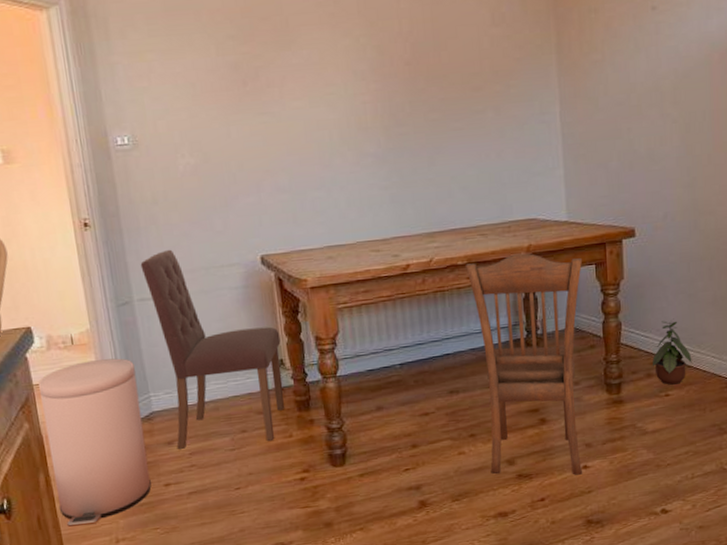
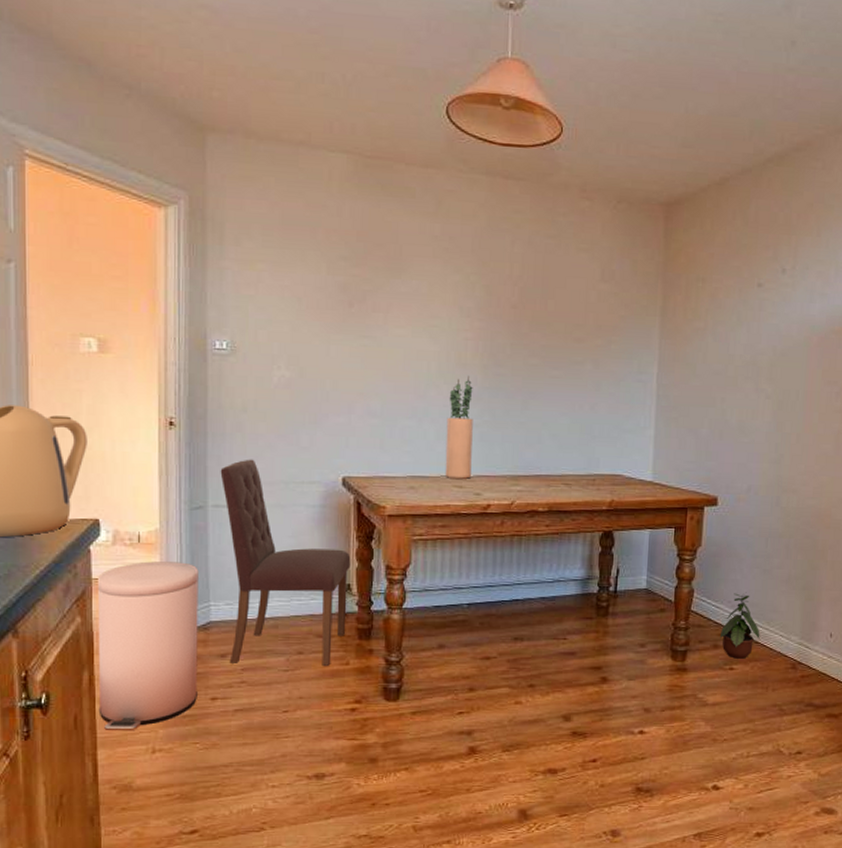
vase: none [355,139,387,244] -> present [445,376,473,479]
dining chair: present [465,253,583,475] -> none [545,507,663,739]

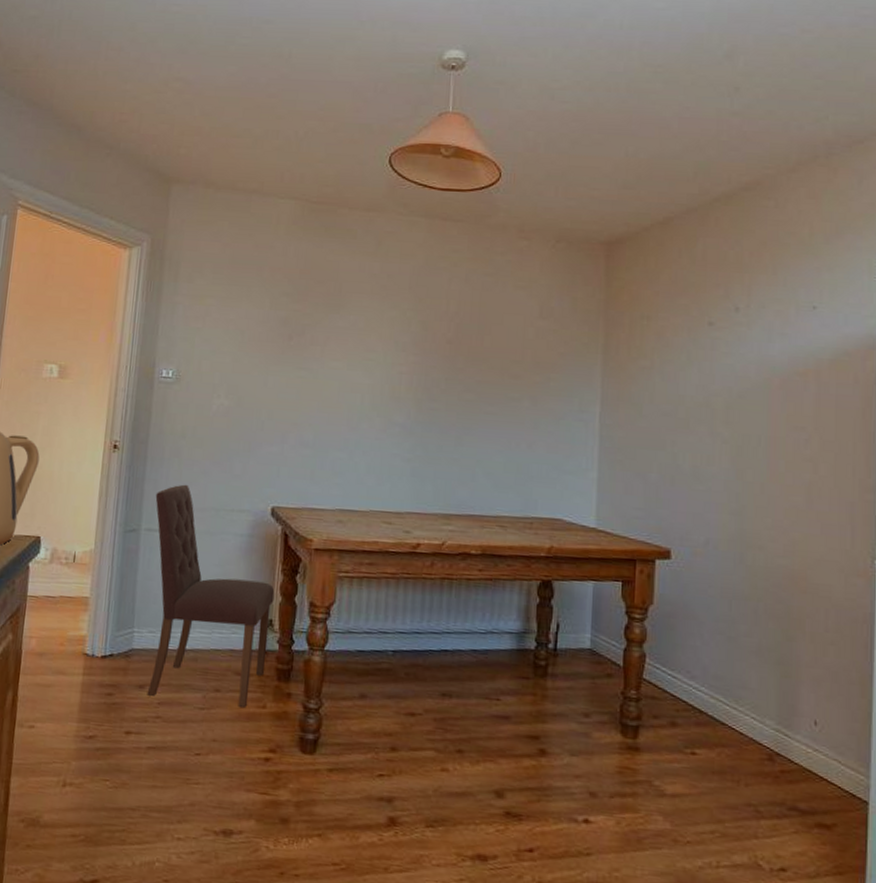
pedal bin: present [97,561,199,730] -> none [17,582,126,759]
vase: present [445,376,473,479] -> none [374,410,406,515]
potted plant: present [719,592,760,659] -> none [677,662,727,743]

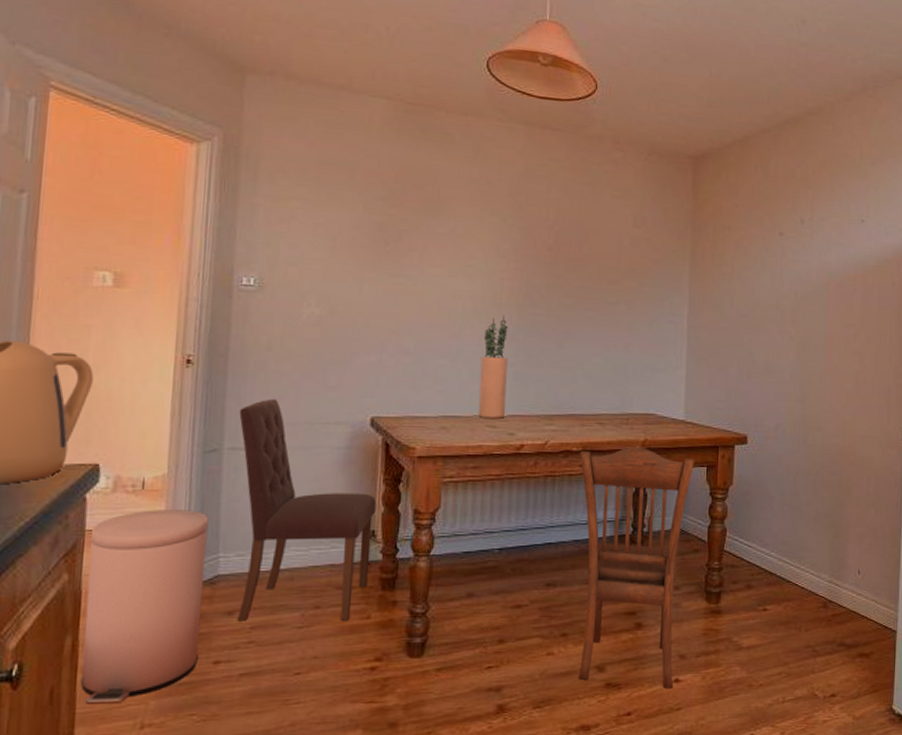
pedal bin: none [17,582,126,759] -> present [80,510,208,704]
vase: none [374,410,406,515] -> present [478,315,508,419]
dining chair: none [475,553,609,830] -> present [578,447,695,689]

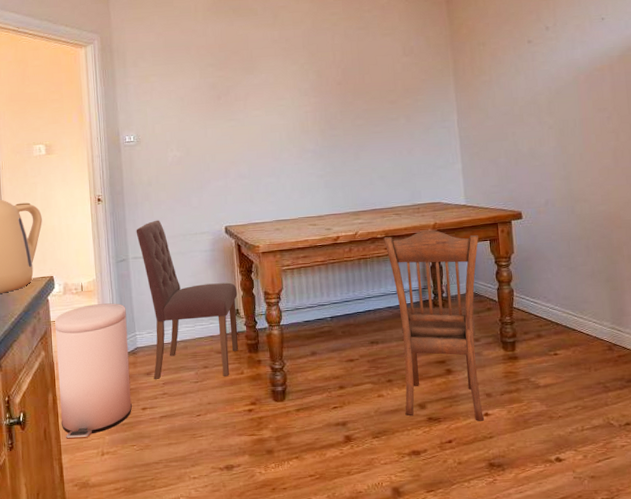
vase: present [478,315,508,419] -> none [298,139,322,219]

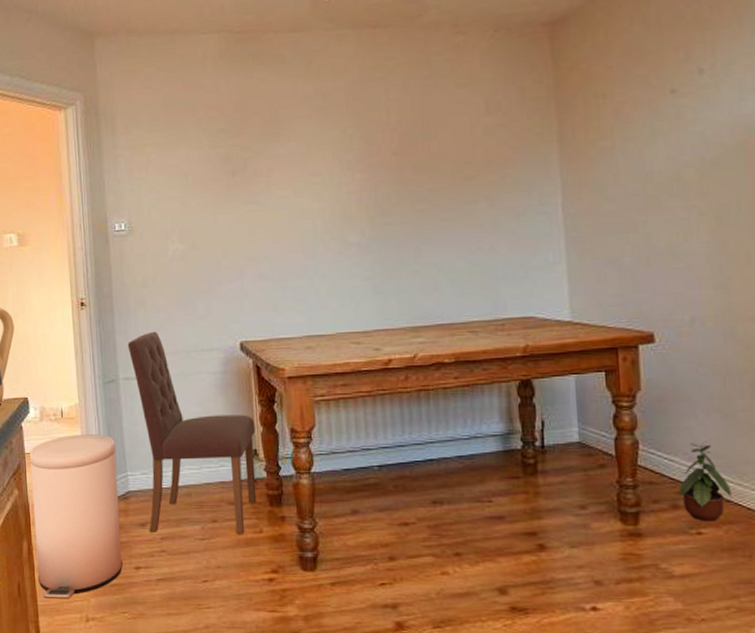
dining chair: present [384,230,484,421] -> none [453,354,590,617]
potted plant: none [541,288,576,345] -> present [678,441,732,521]

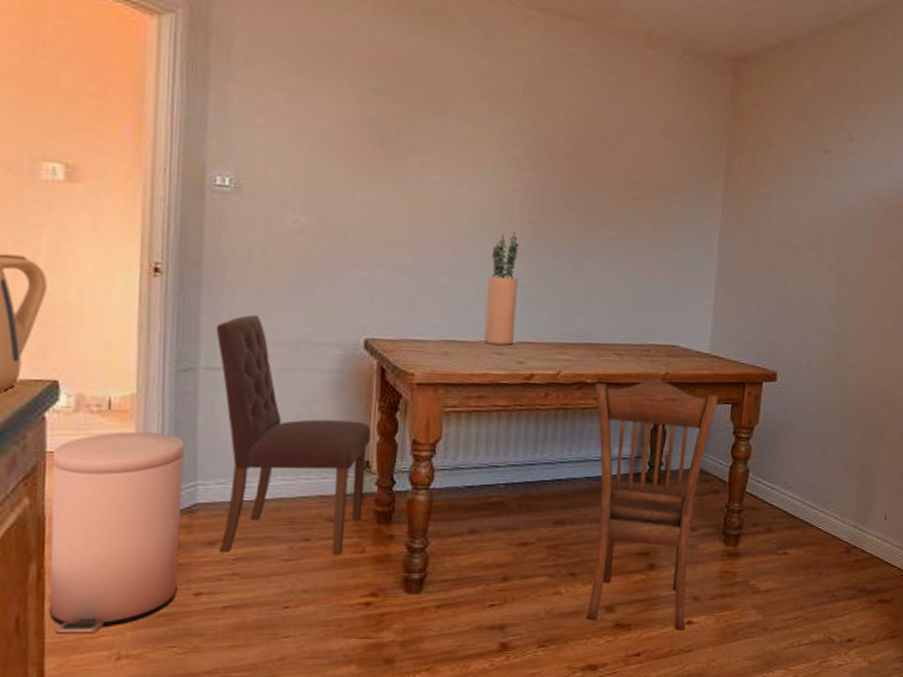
vase: none [337,229,368,335] -> present [483,231,519,345]
dining chair: none [453,354,590,617] -> present [586,380,720,631]
potted plant: present [678,441,732,521] -> none [774,472,815,543]

